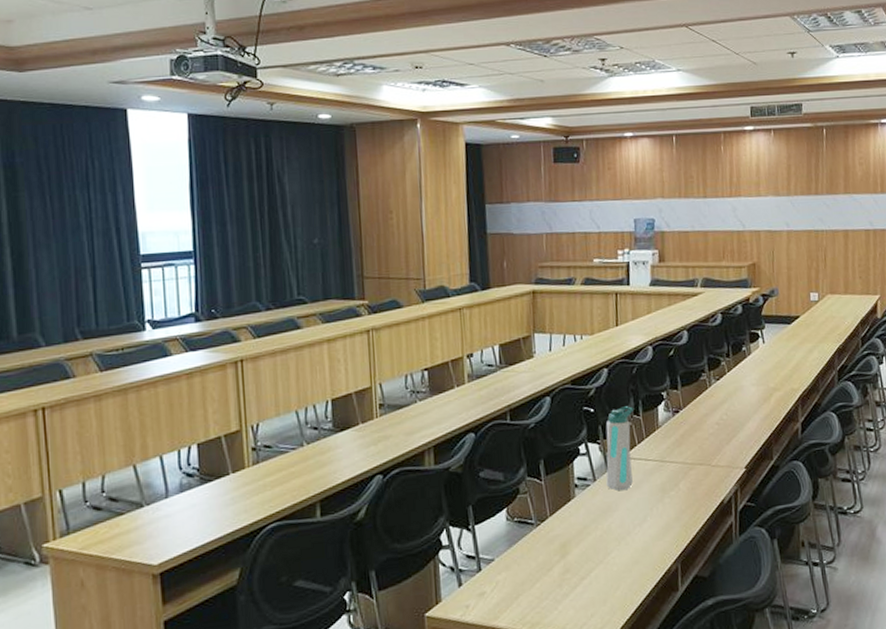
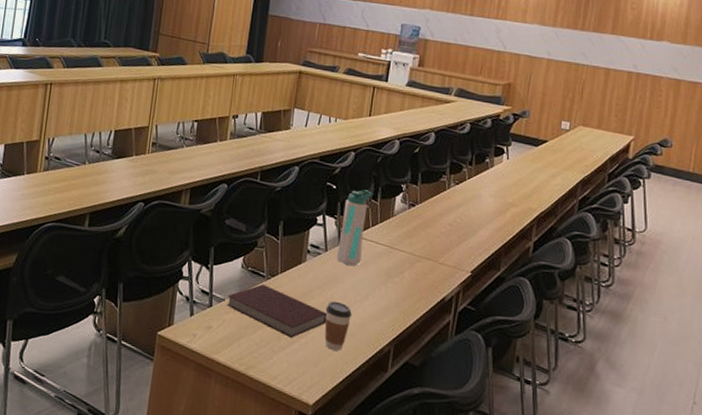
notebook: none [496,532,607,582] -> present [226,284,327,338]
coffee cup: none [604,531,633,583] -> present [324,301,352,351]

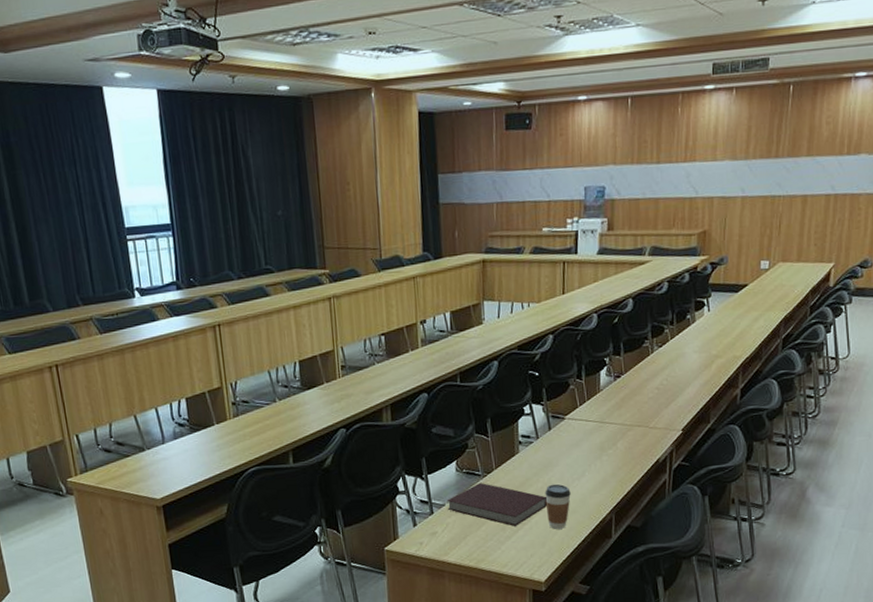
water bottle: present [336,189,374,266] -> none [548,370,577,448]

